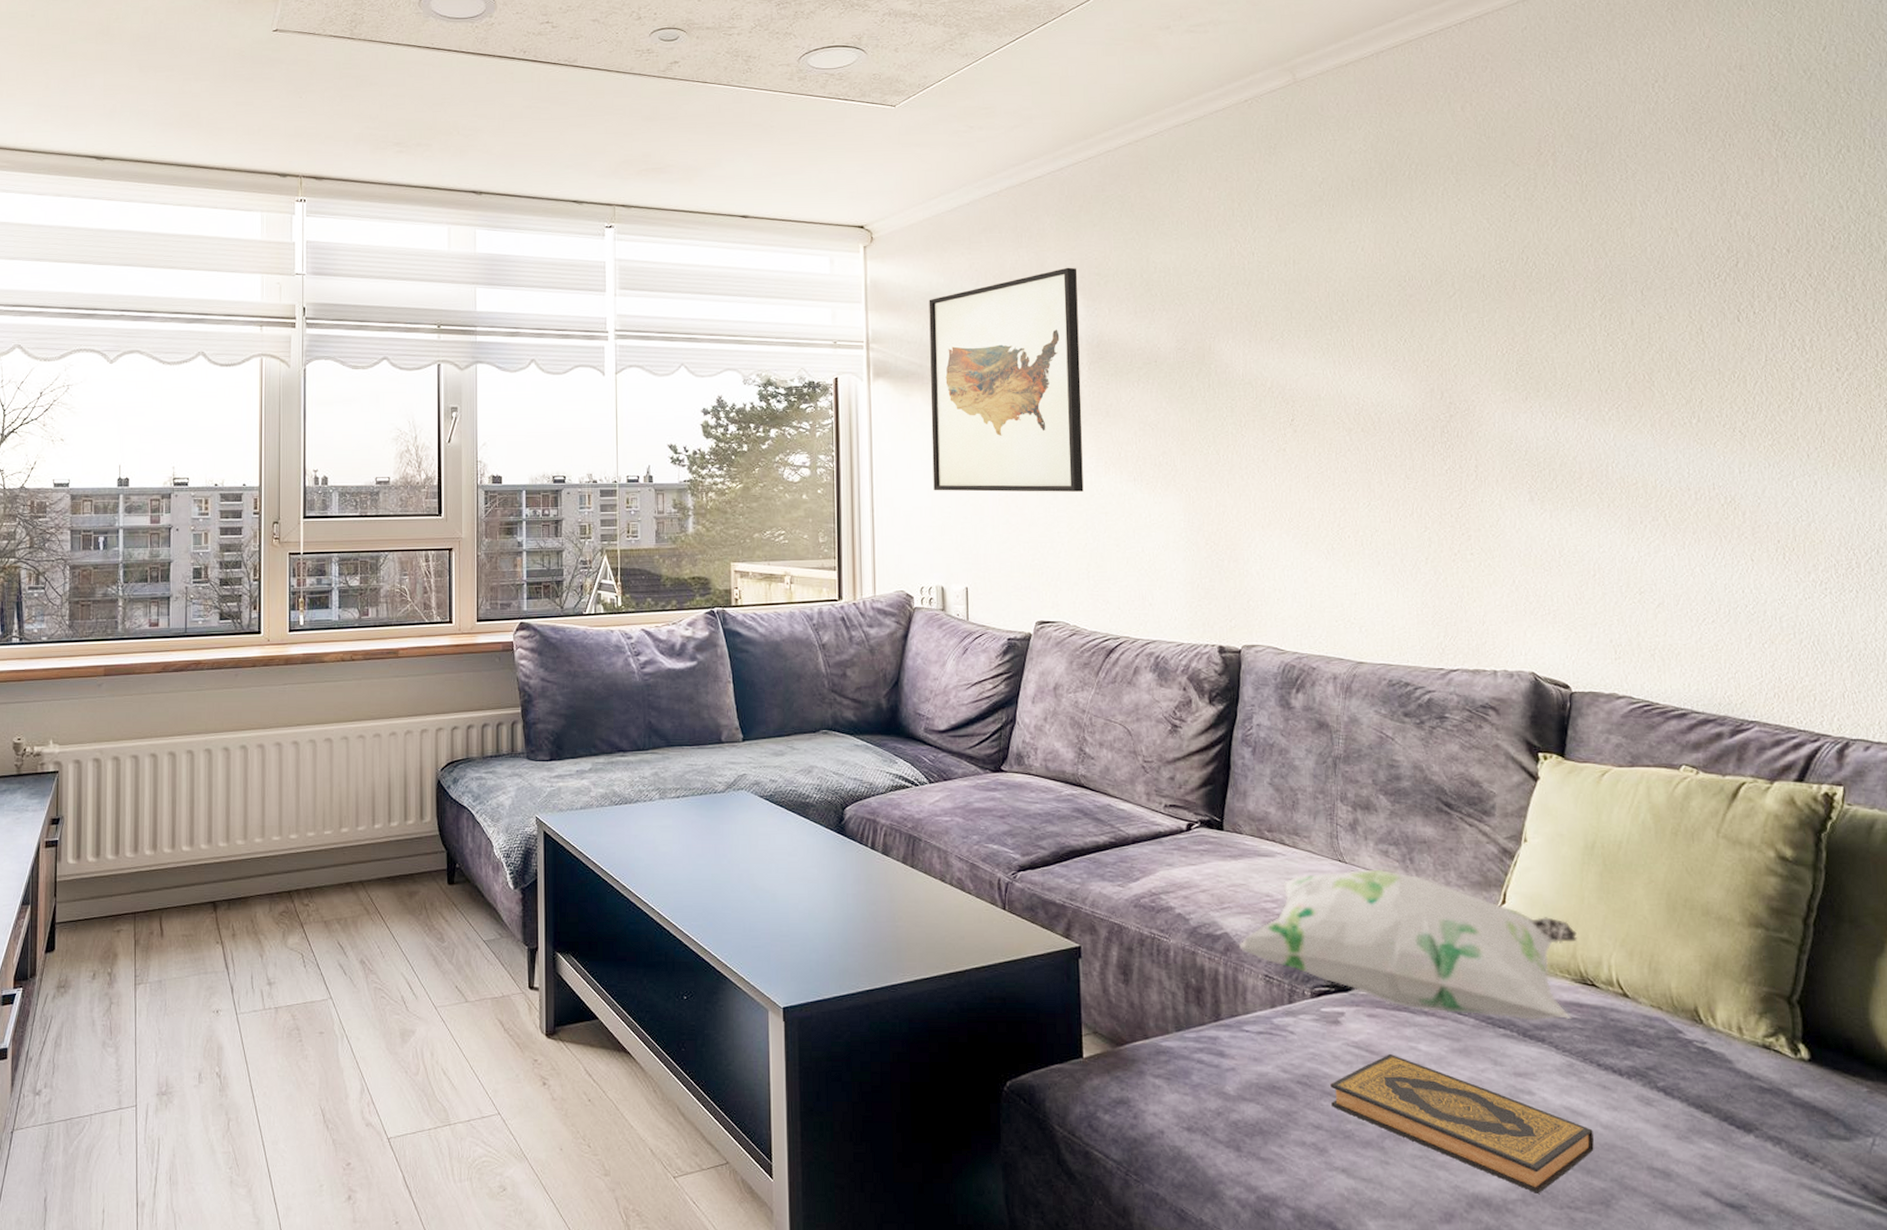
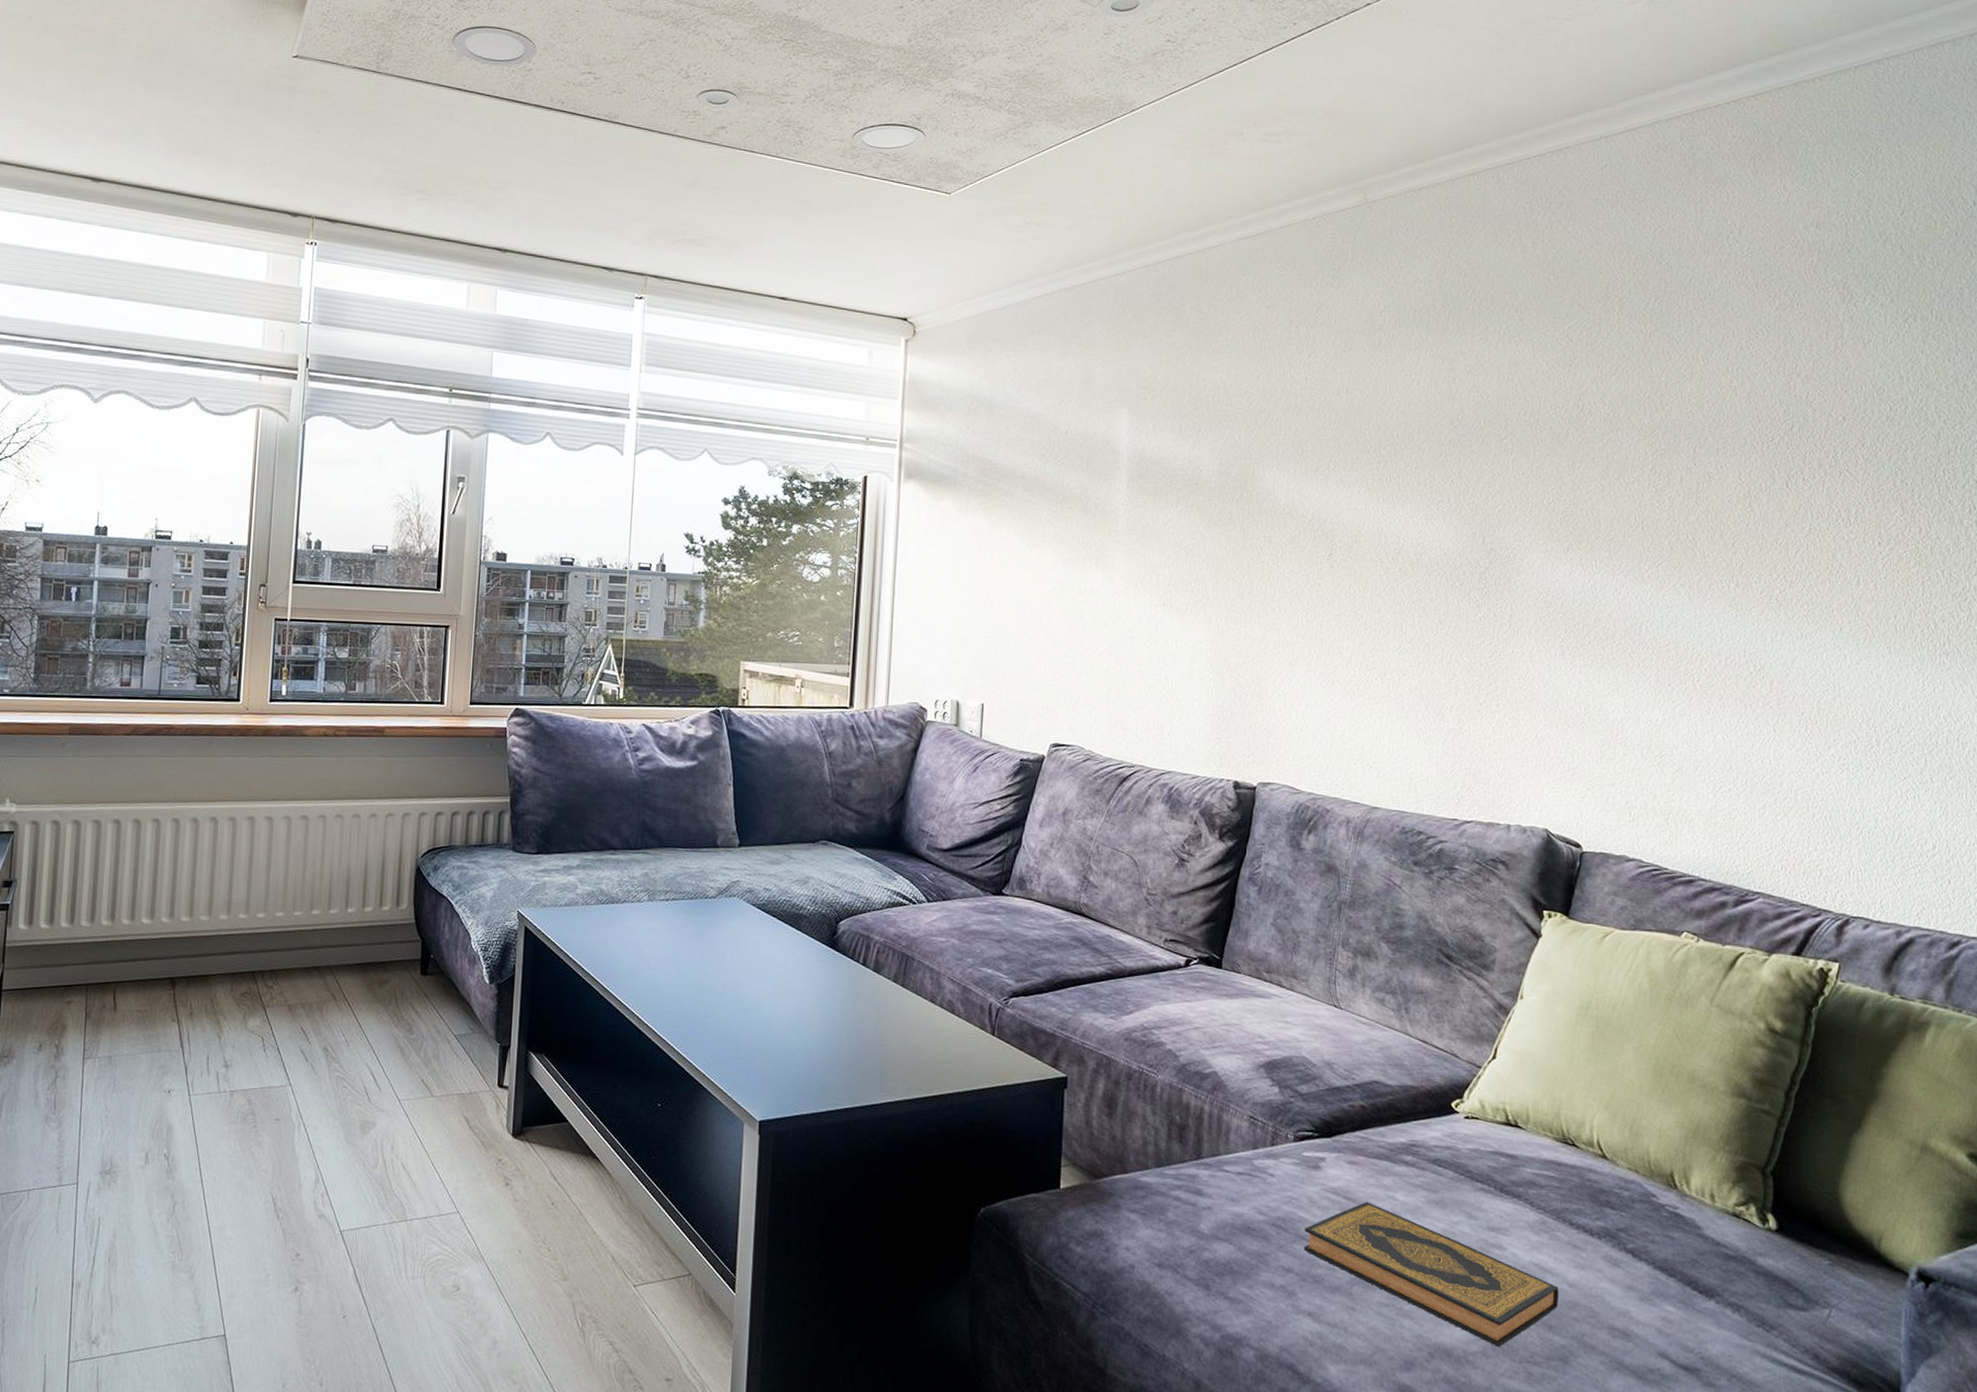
wall art: present [929,267,1084,492] -> none [957,378,1125,613]
decorative pillow: present [1239,869,1577,1021] -> none [1227,1016,1563,1177]

